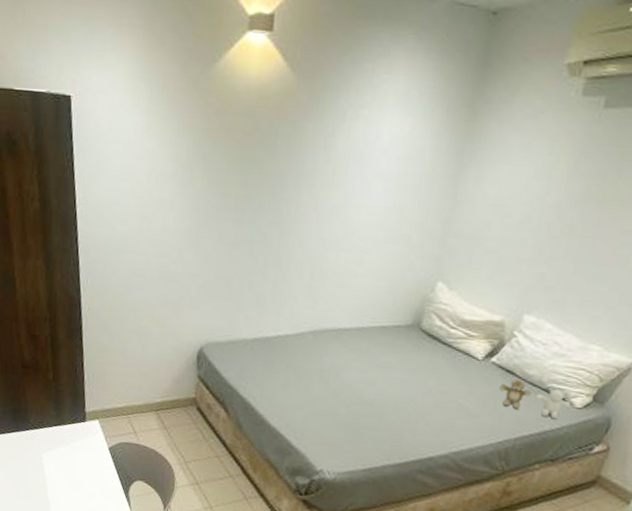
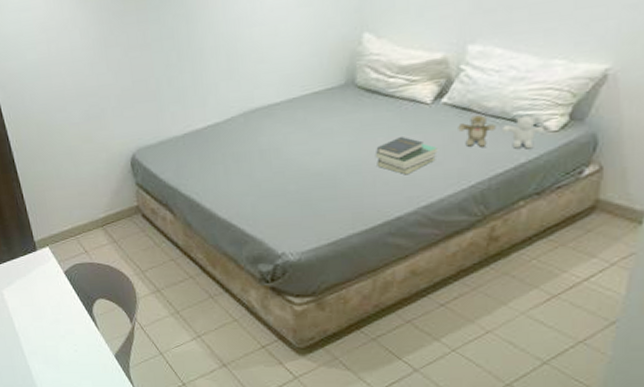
books: none [422,384,478,421] -> present [375,136,438,175]

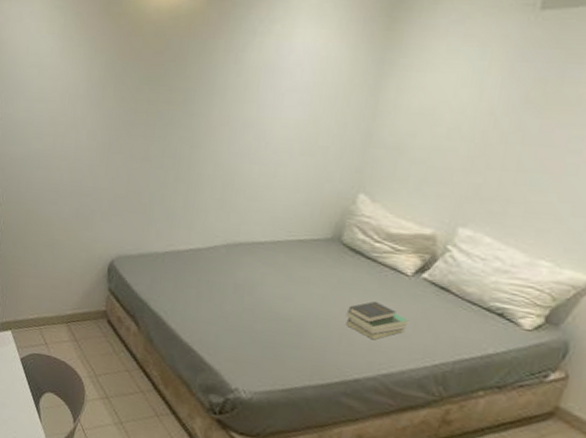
stuffed animal: present [458,115,545,149] -> none [432,297,519,342]

